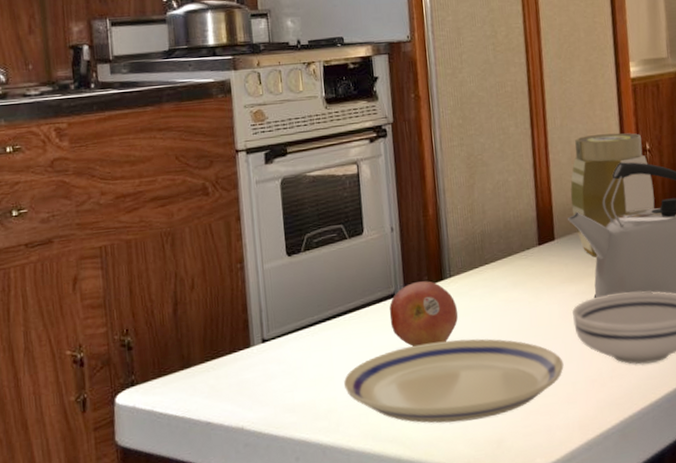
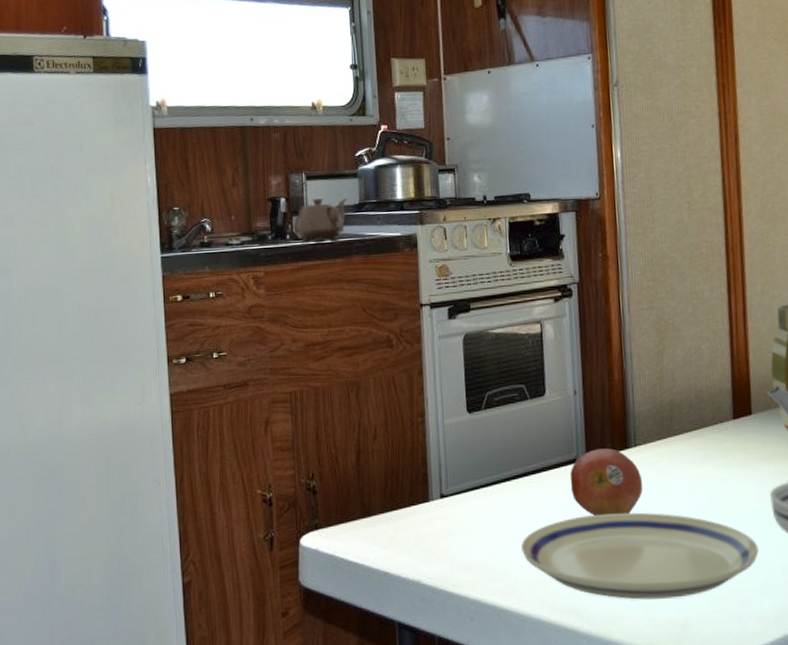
teapot: none [98,44,156,93] -> present [293,197,347,244]

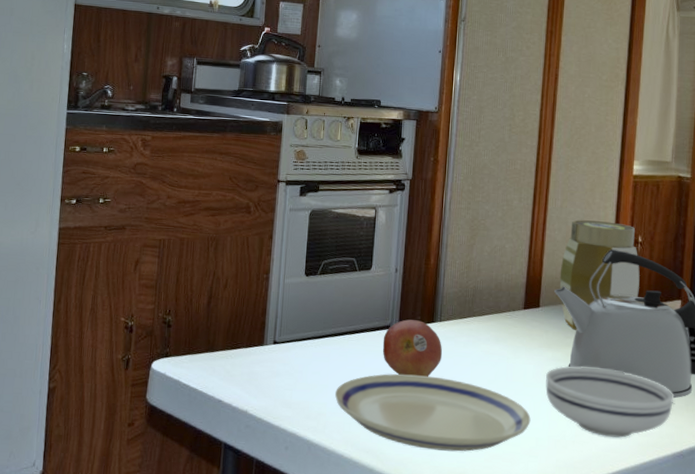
teapot: present [293,197,347,244] -> none [180,80,229,120]

